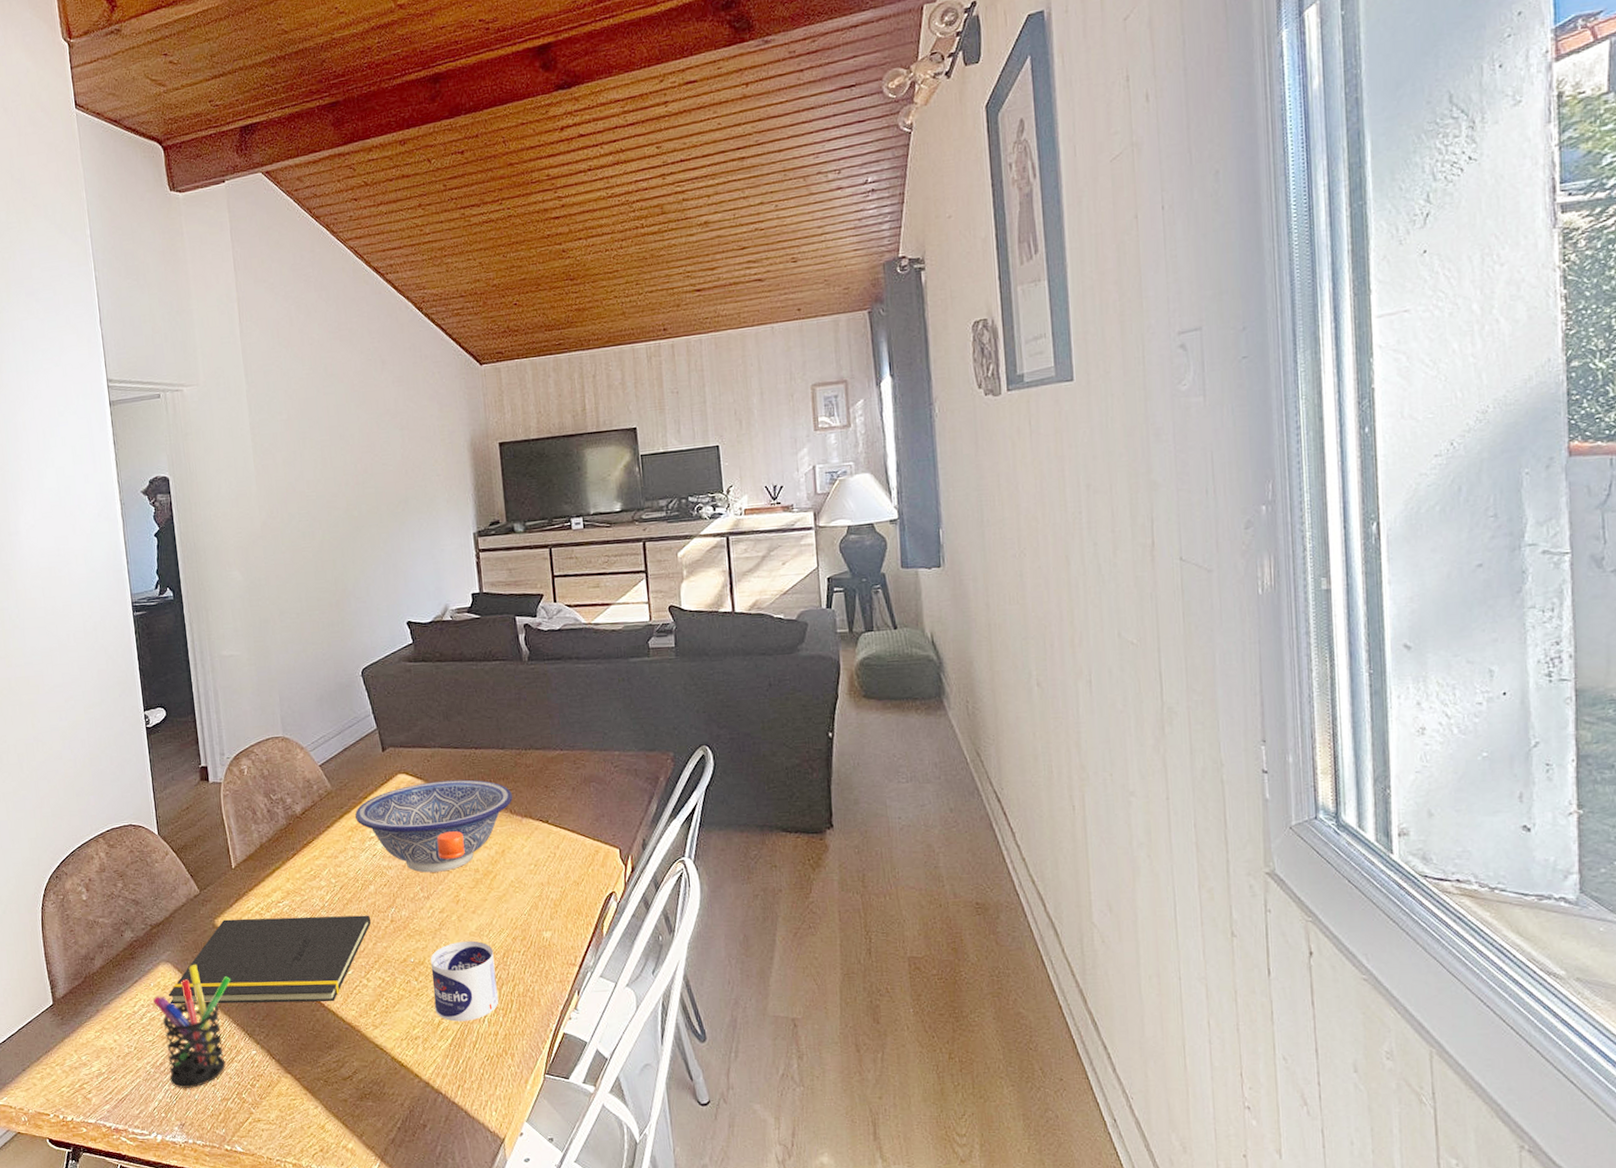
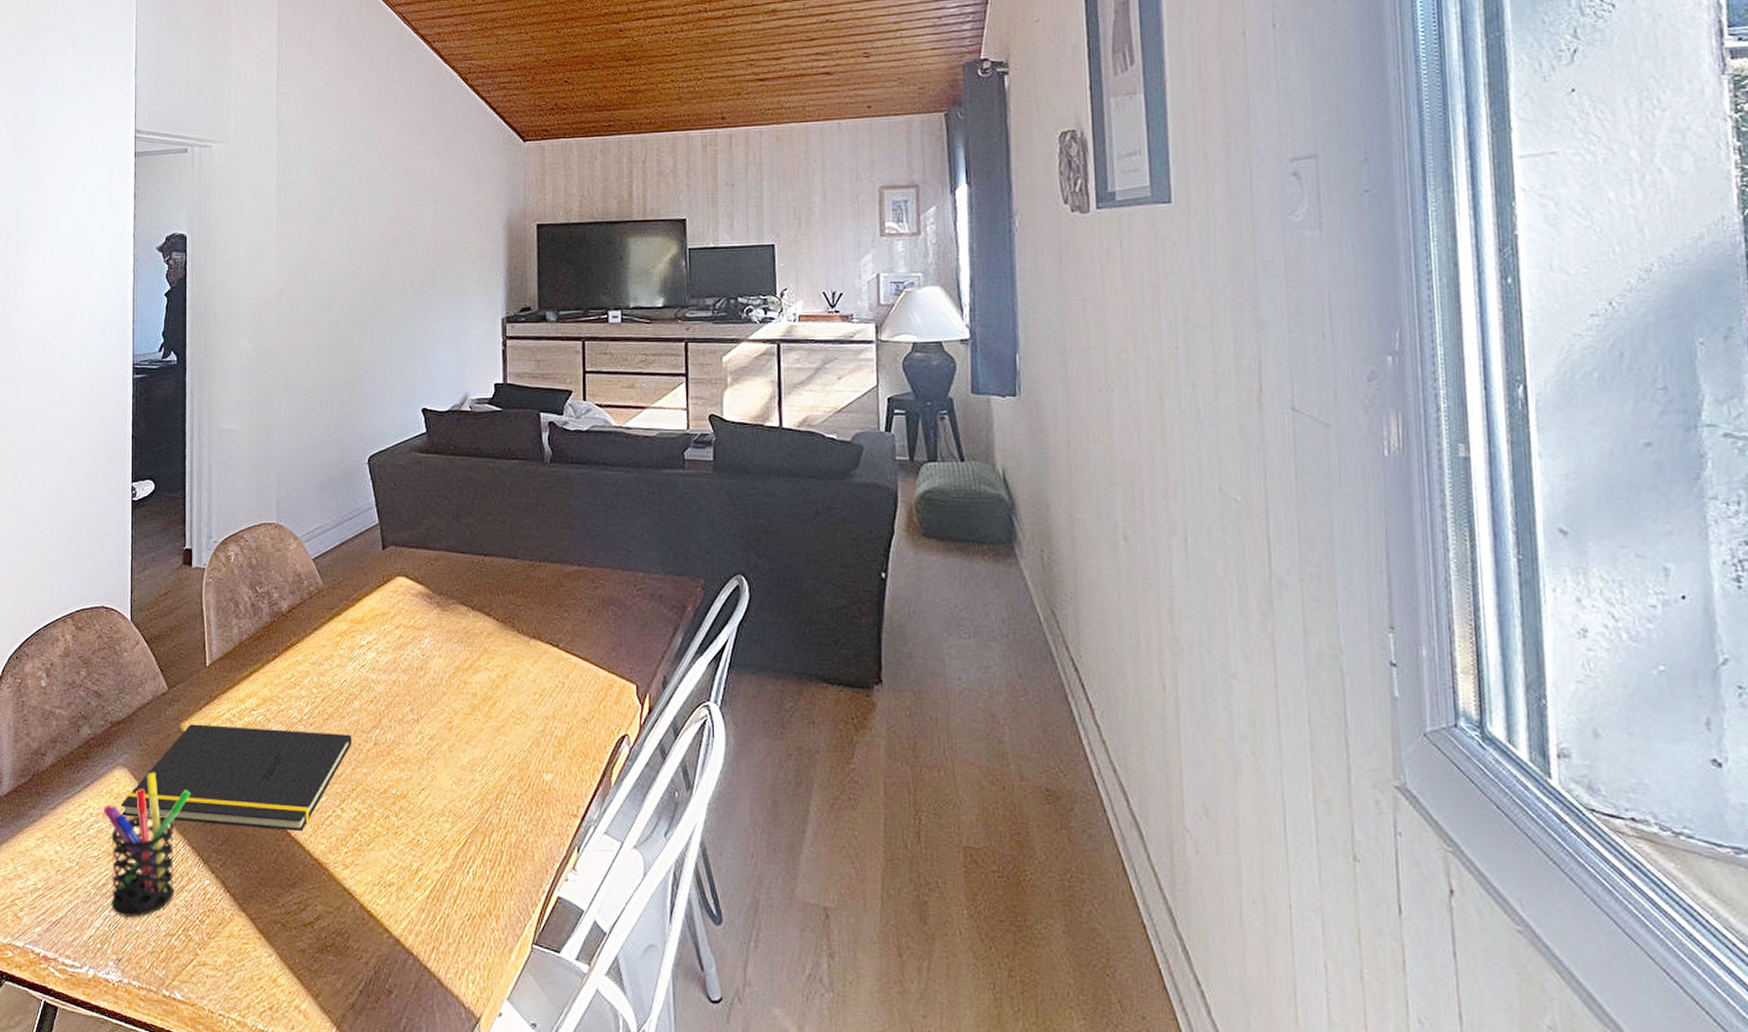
decorative bowl: present [355,779,512,873] -> none [346,588,521,692]
water bottle: present [430,831,499,1022] -> none [414,647,488,871]

